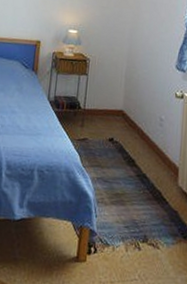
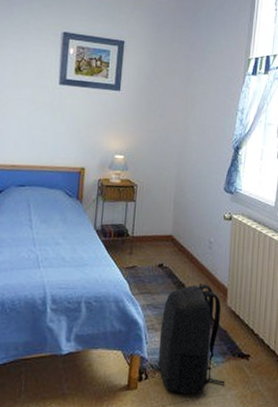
backpack: none [107,161,175,274] -> present [158,284,225,393]

